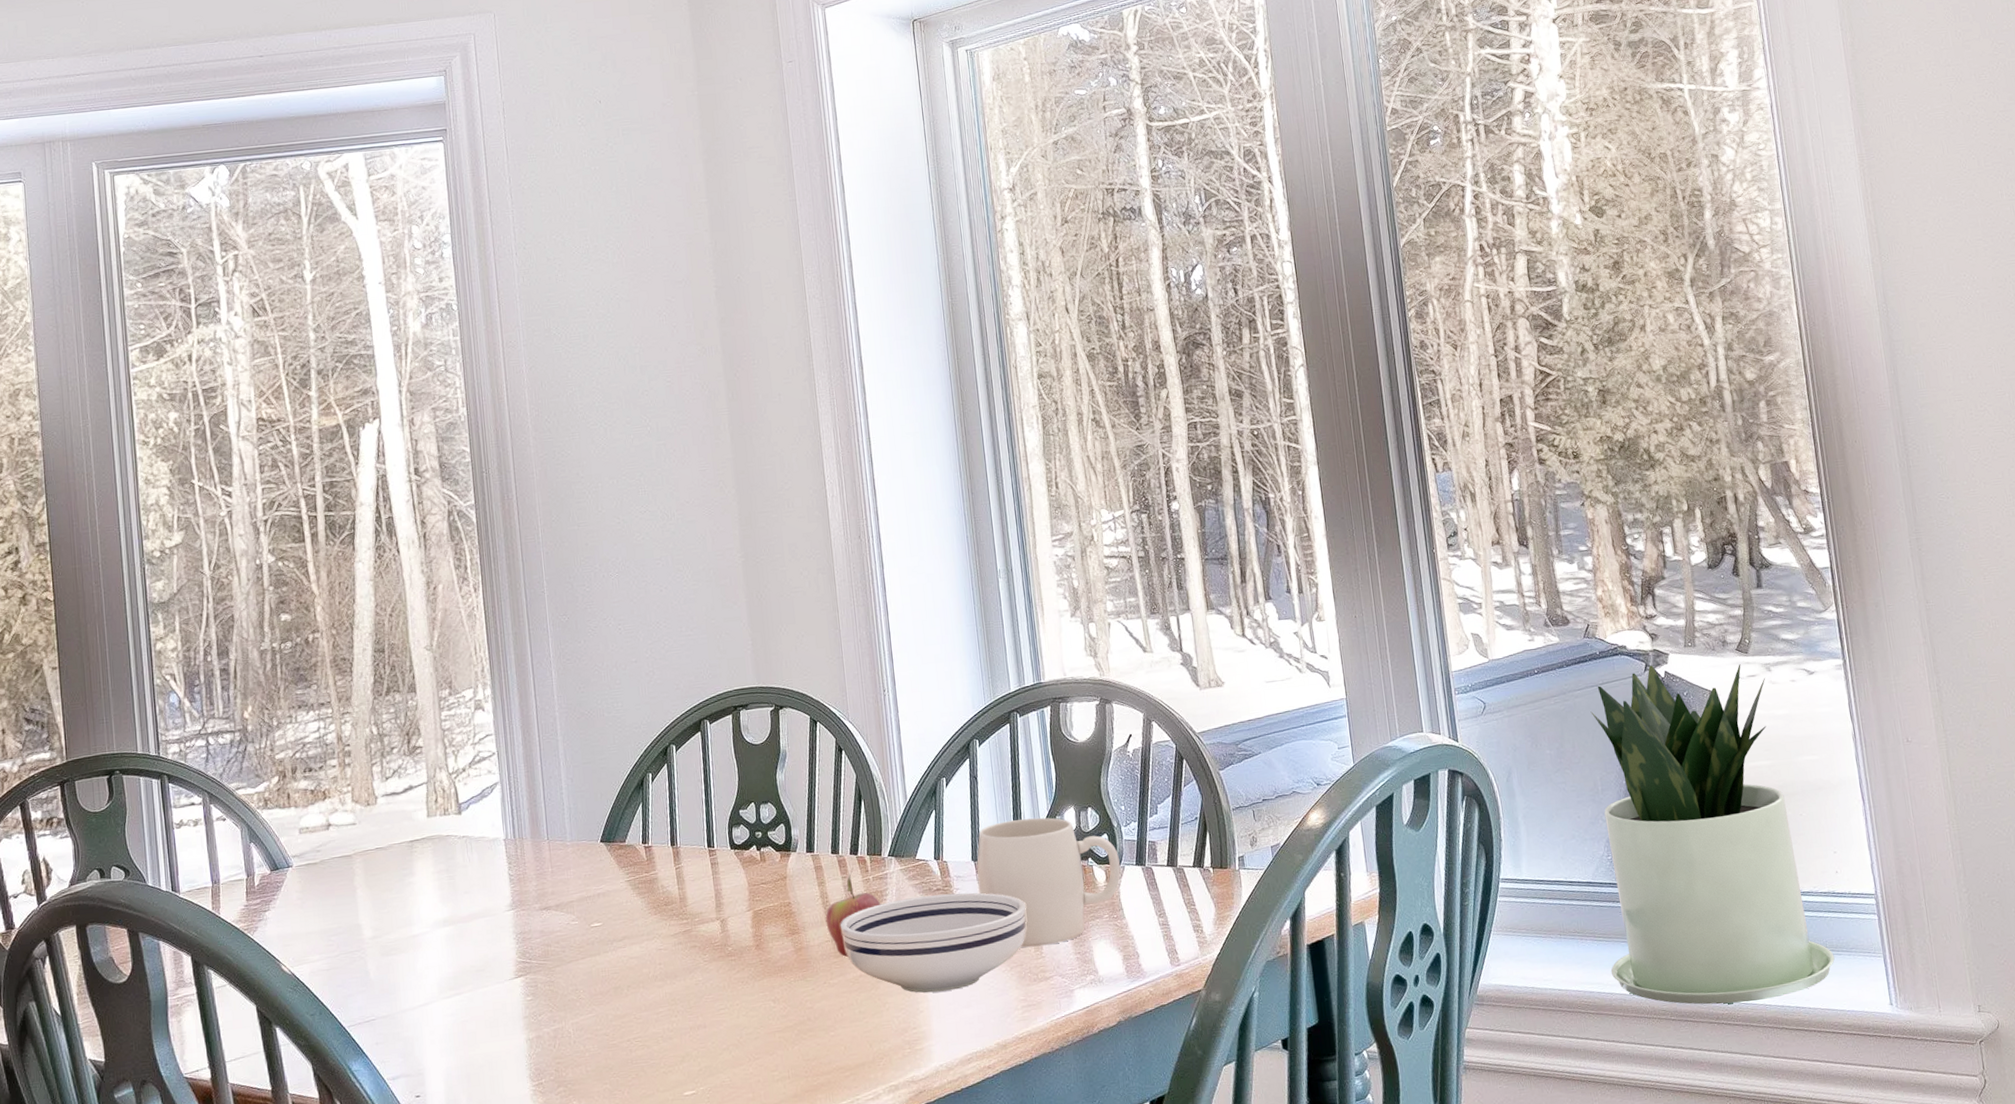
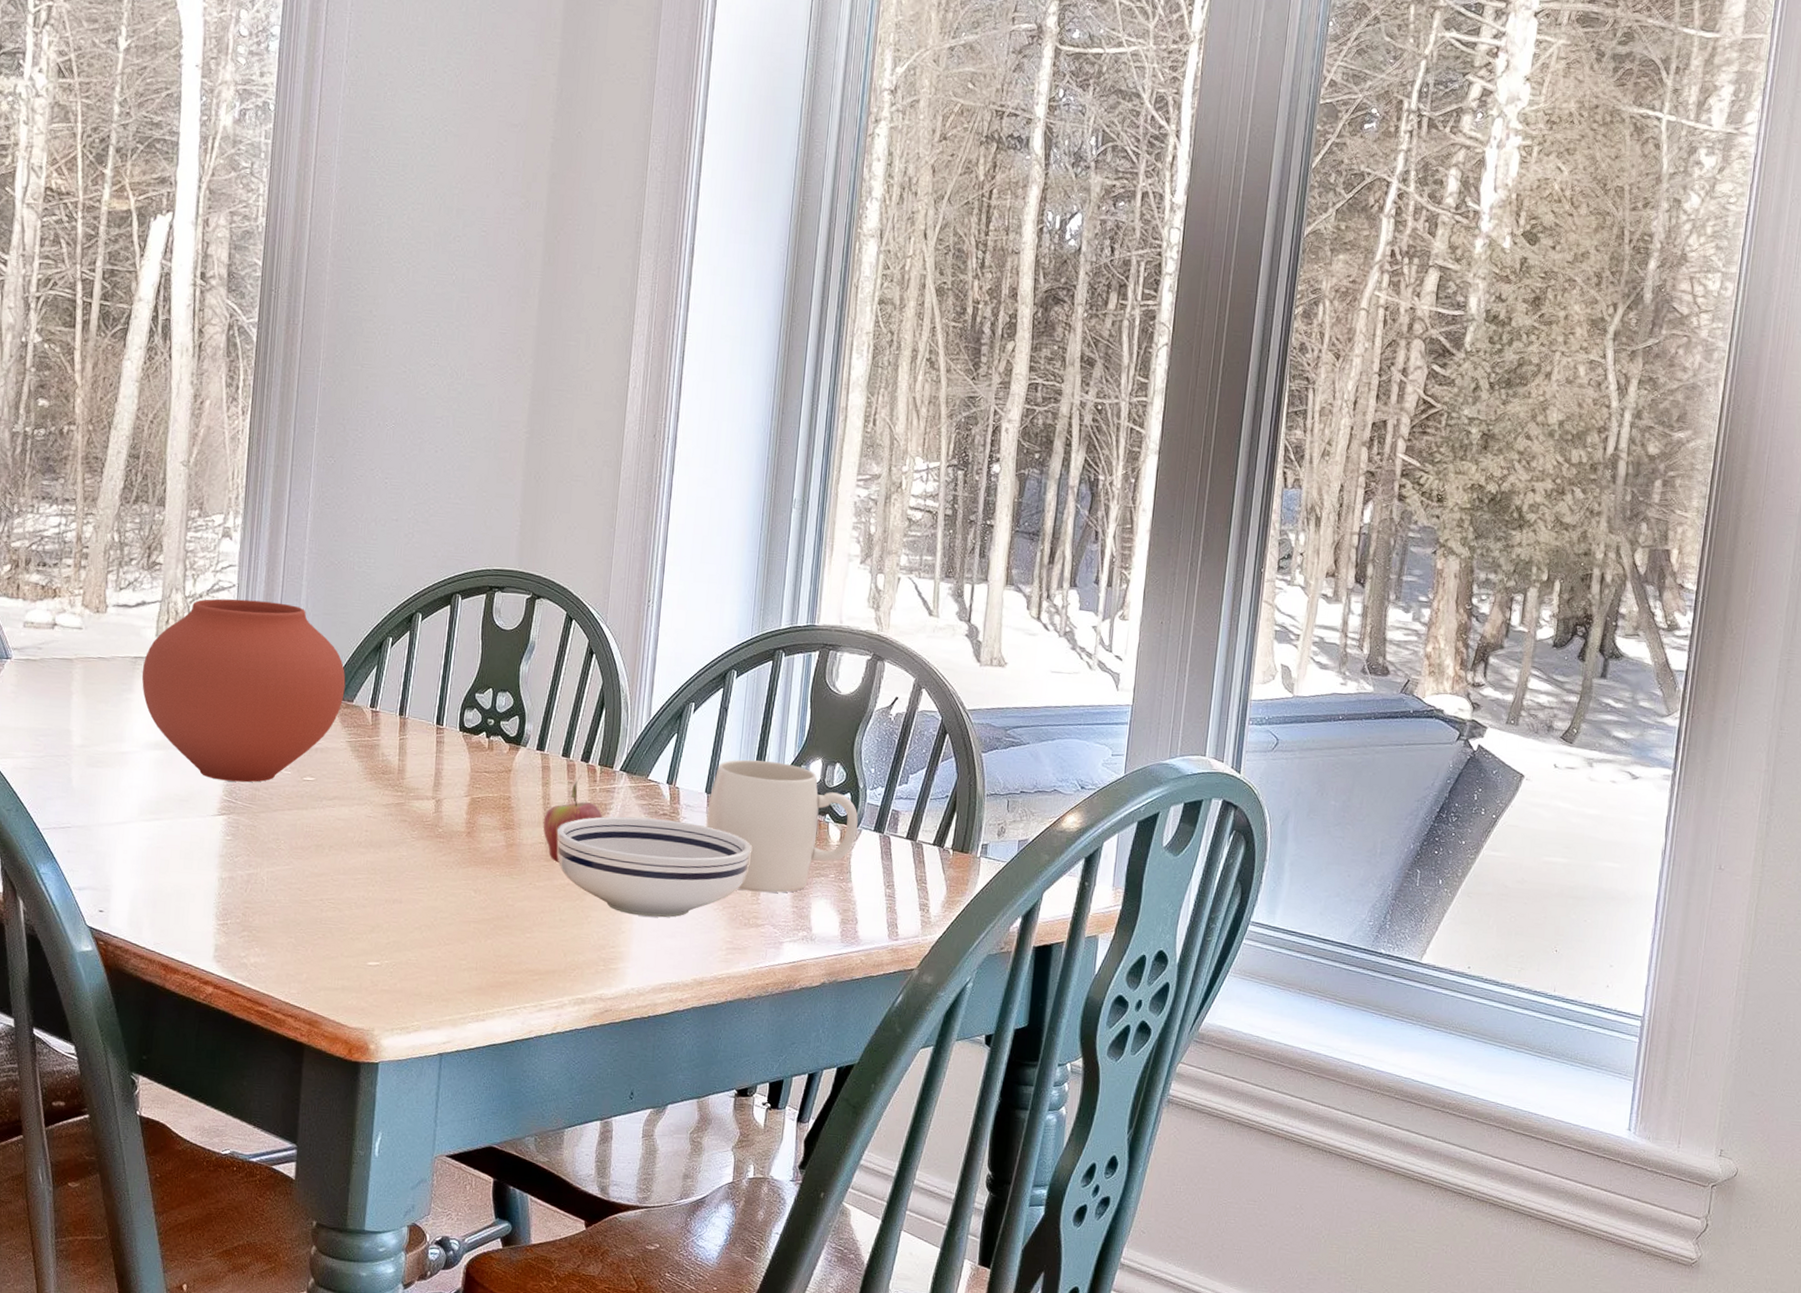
vase: none [419,761,616,944] -> present [141,598,346,783]
planter: present [1590,664,1835,1005] -> none [1343,735,1585,1099]

